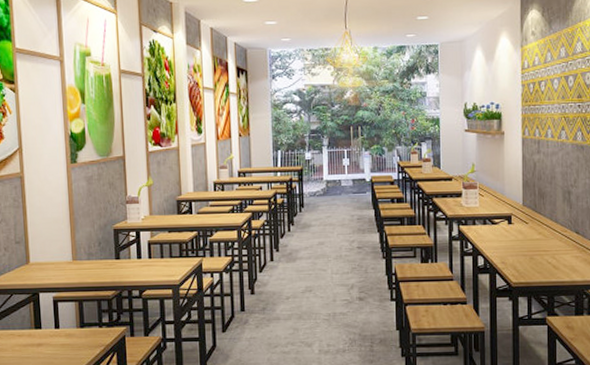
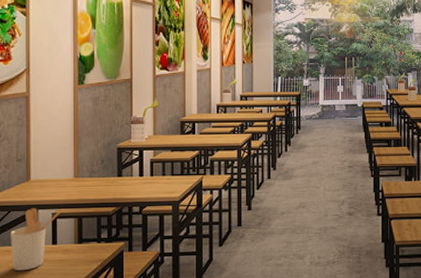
utensil holder: none [14,292,63,355] -> present [10,208,63,271]

